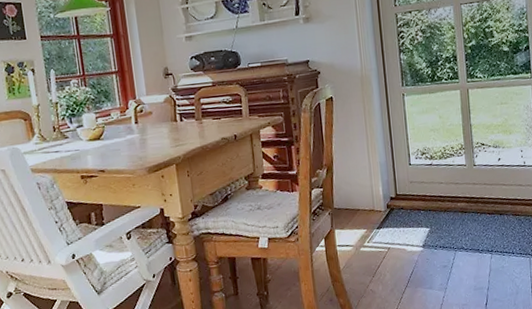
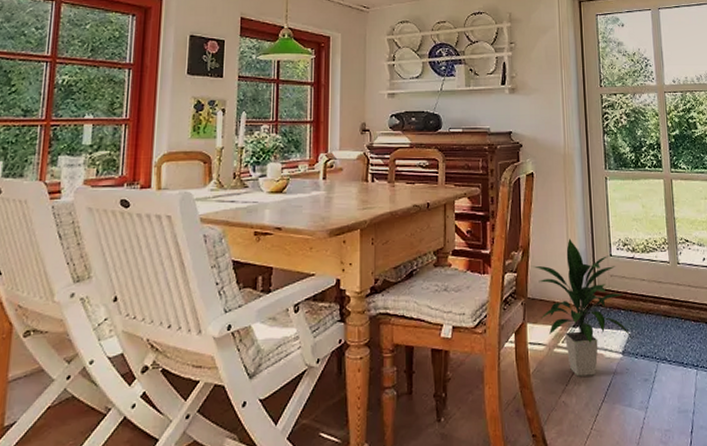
indoor plant: none [335,153,432,269] -> present [530,238,633,377]

